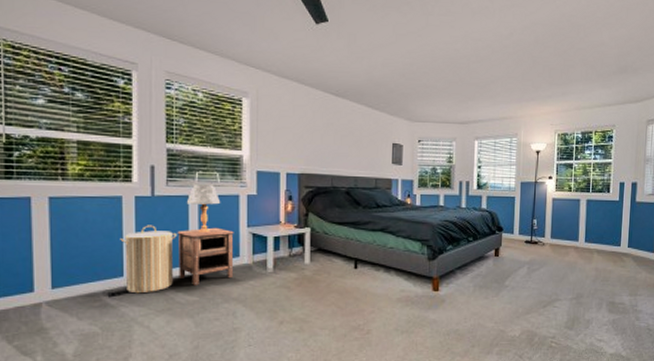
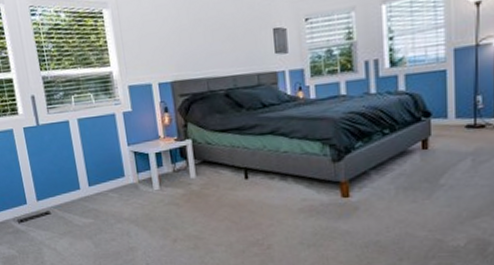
laundry hamper: present [120,225,177,294] -> none [18,153,69,219]
nightstand: present [177,227,234,285] -> none [64,149,122,208]
table lamp: present [187,185,221,233] -> none [68,107,99,156]

